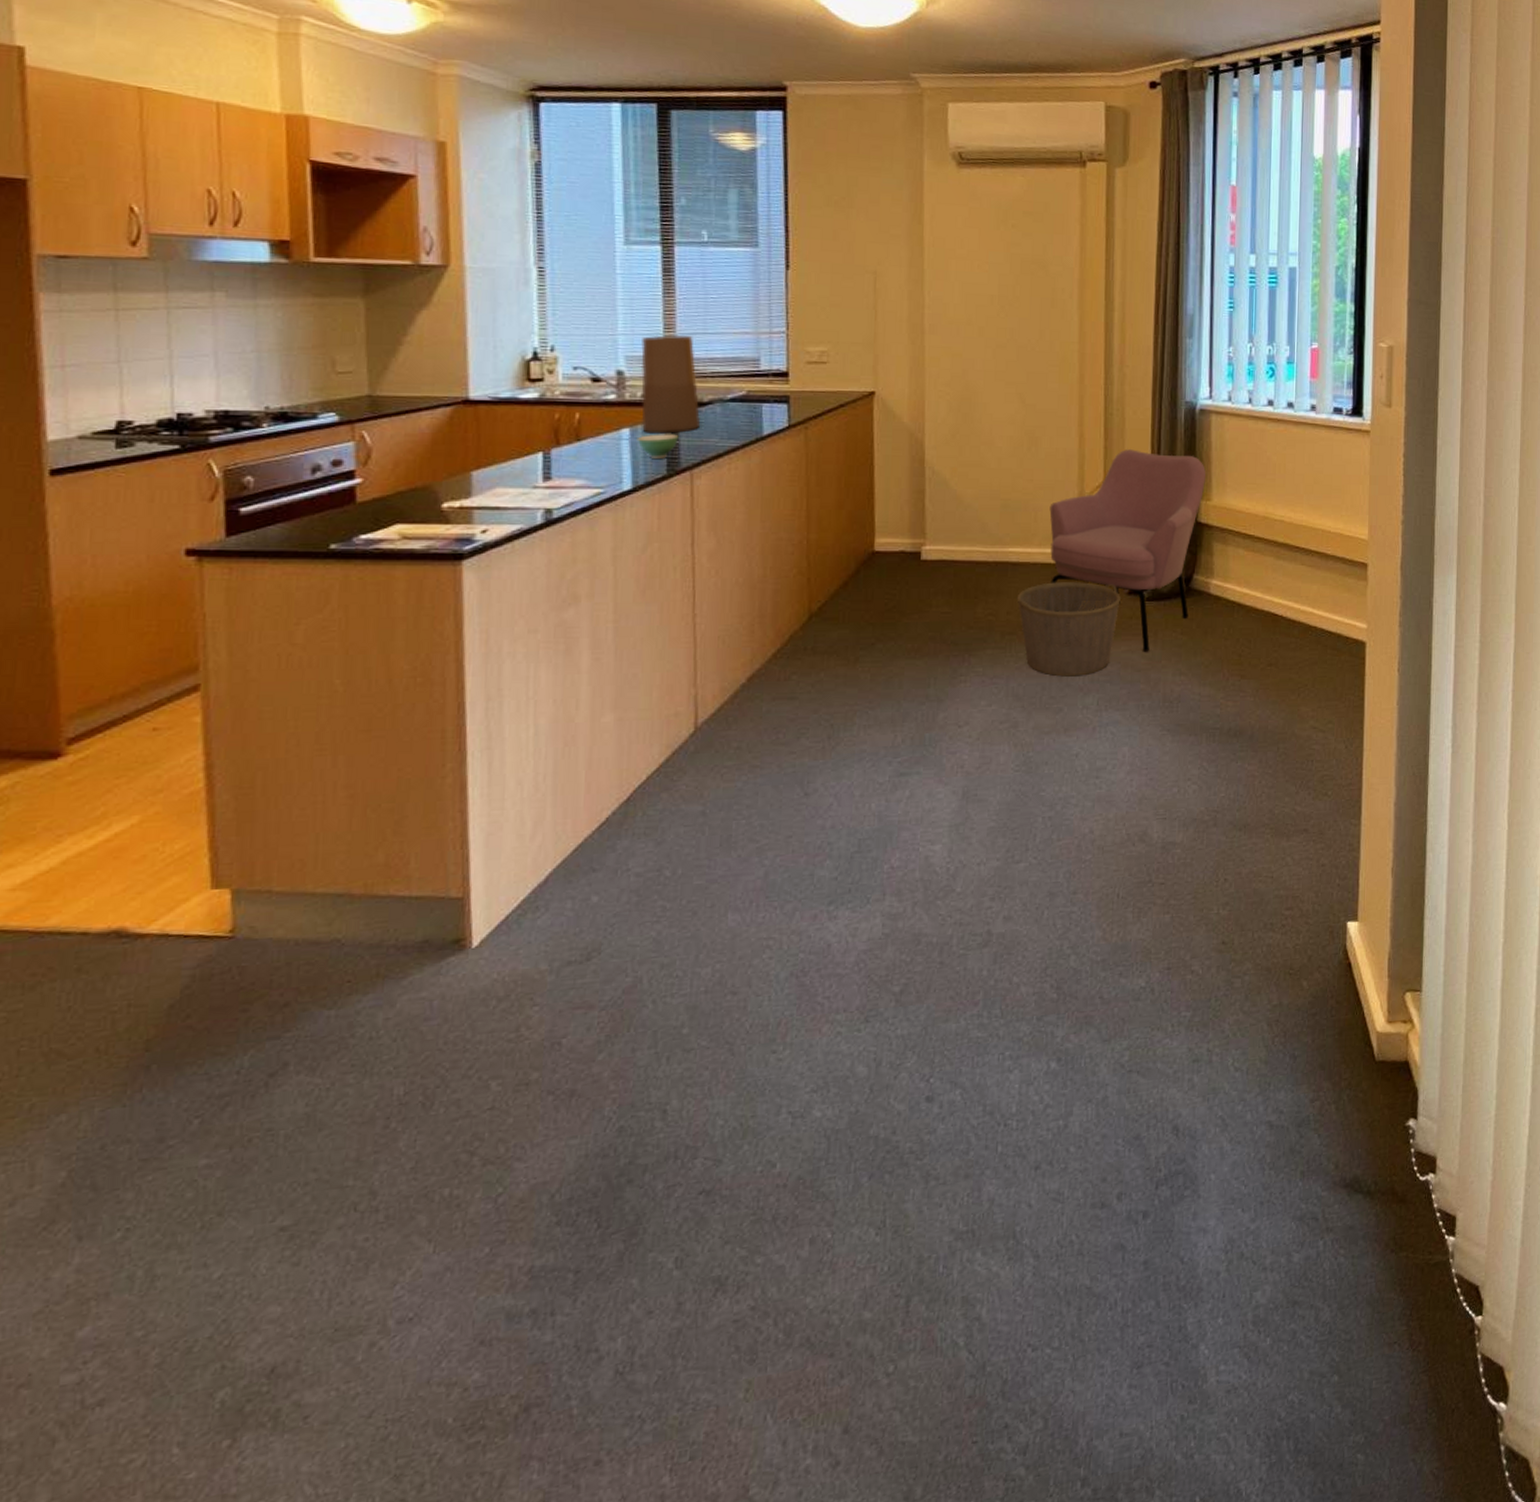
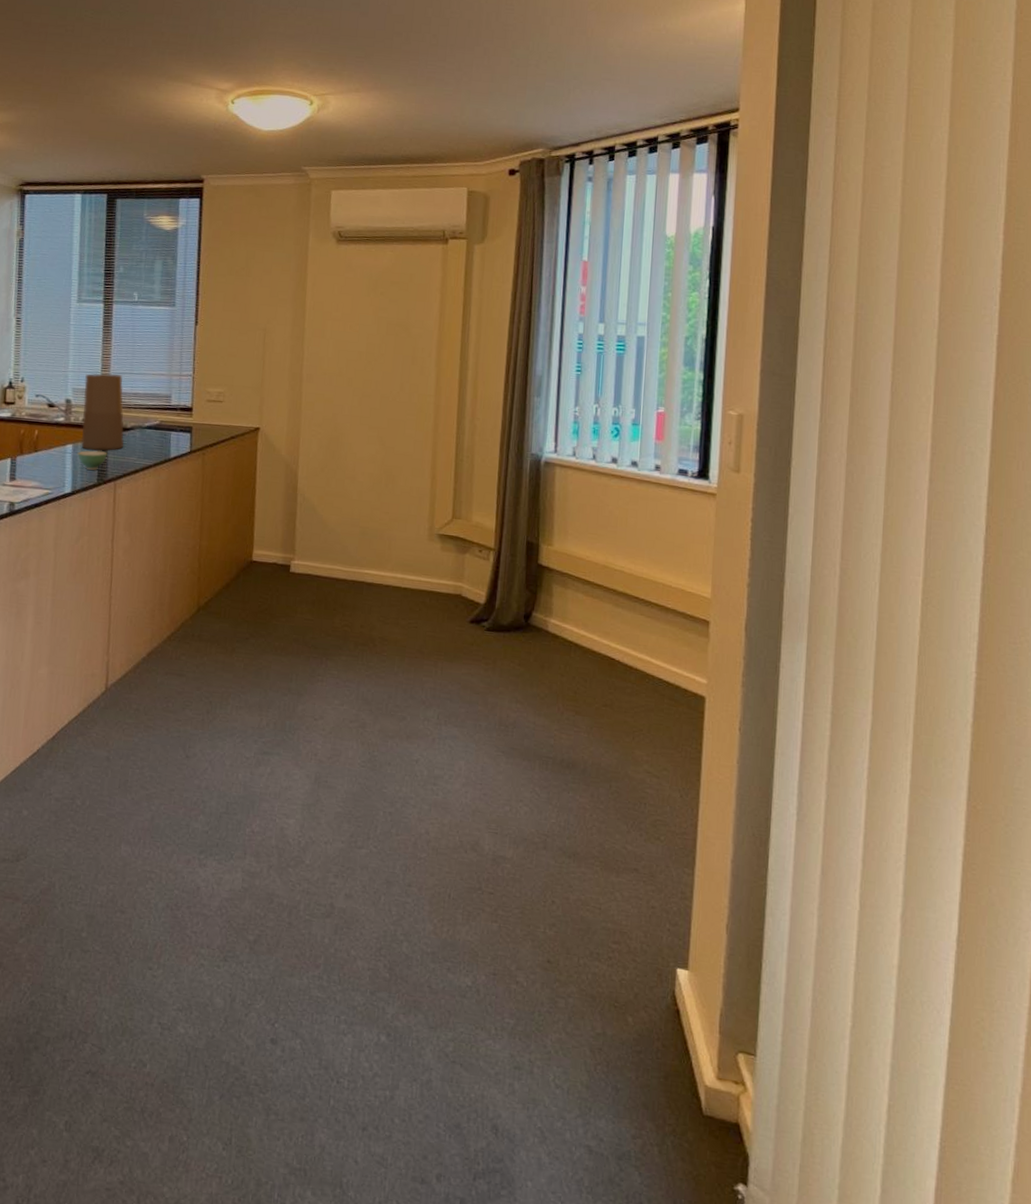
basket: present [1016,581,1121,677] -> none [370,604,463,691]
armchair: present [1045,449,1206,652] -> none [394,492,548,677]

